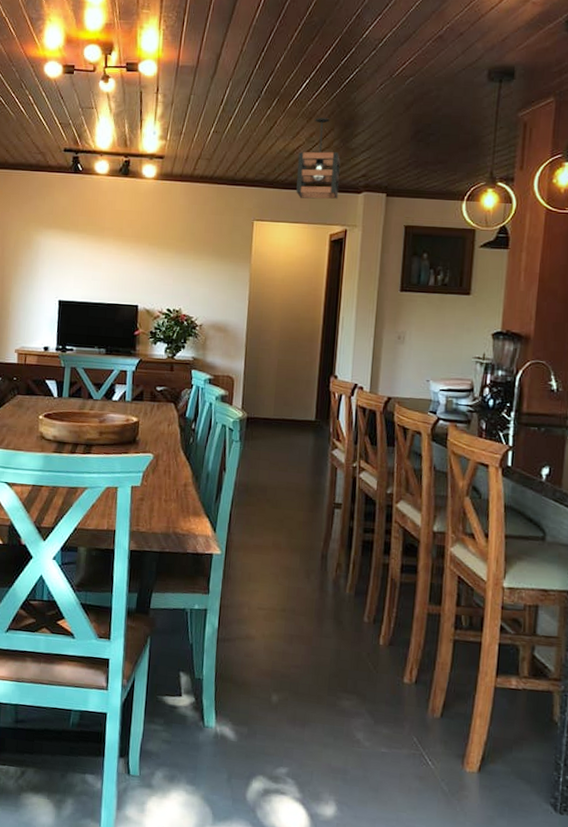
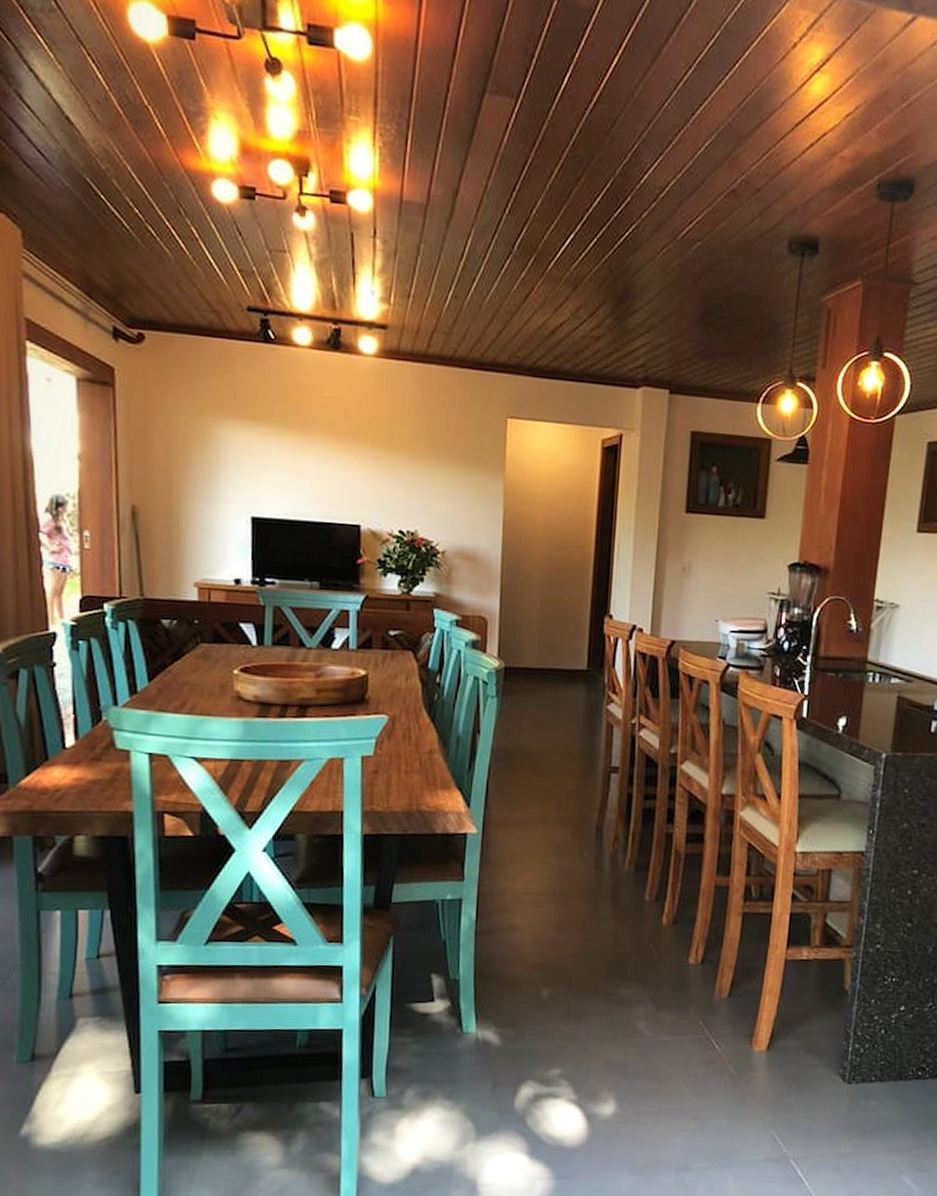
pendant light: present [296,118,340,199] -> none [560,286,614,394]

